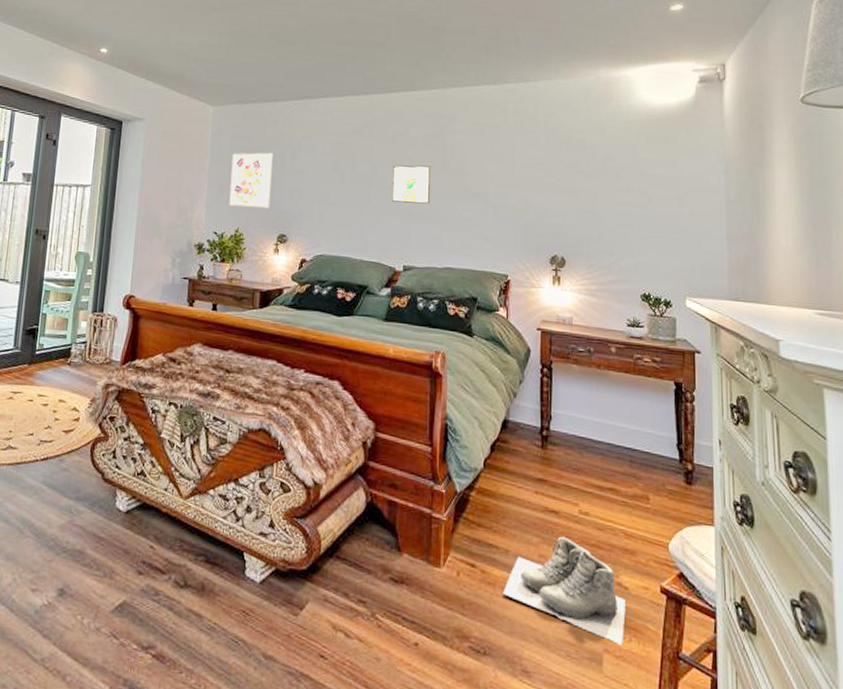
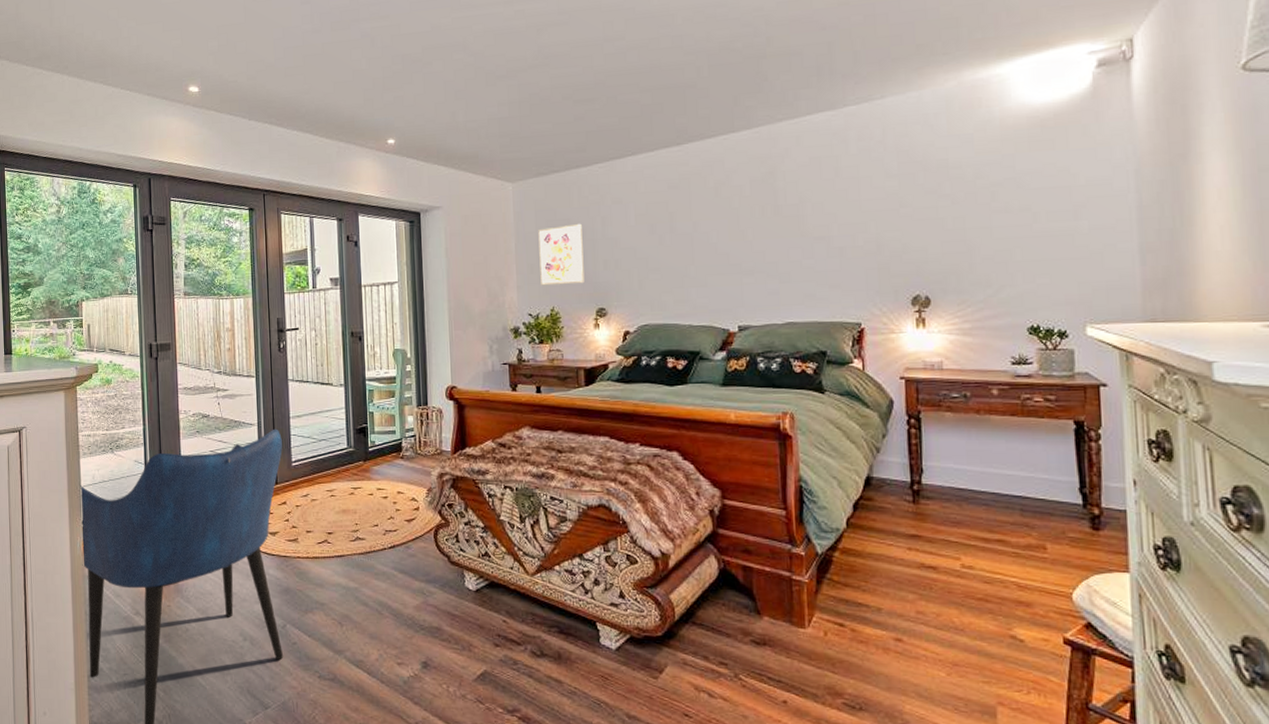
wall art: present [392,165,431,204] -> none [717,214,764,259]
boots: present [503,536,626,645] -> none [877,591,1022,697]

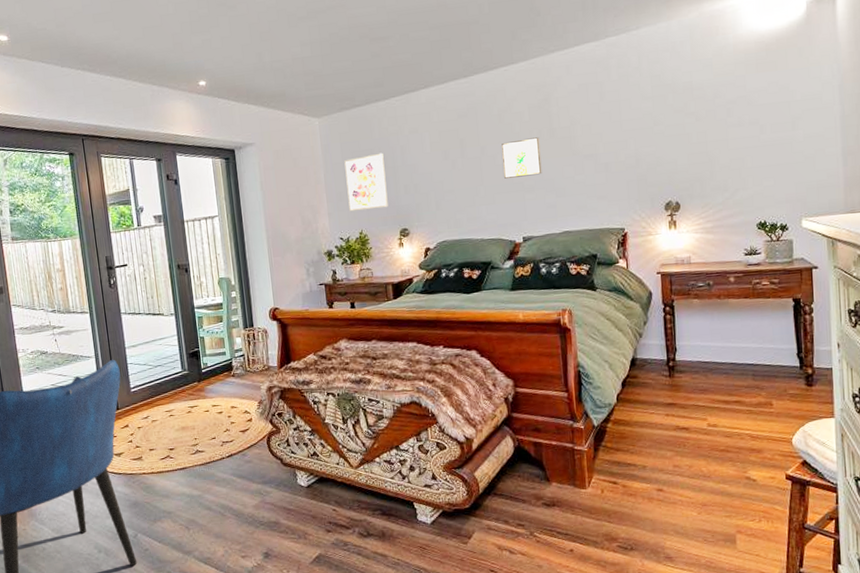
wall art: none [717,214,764,259] -> present [502,137,542,179]

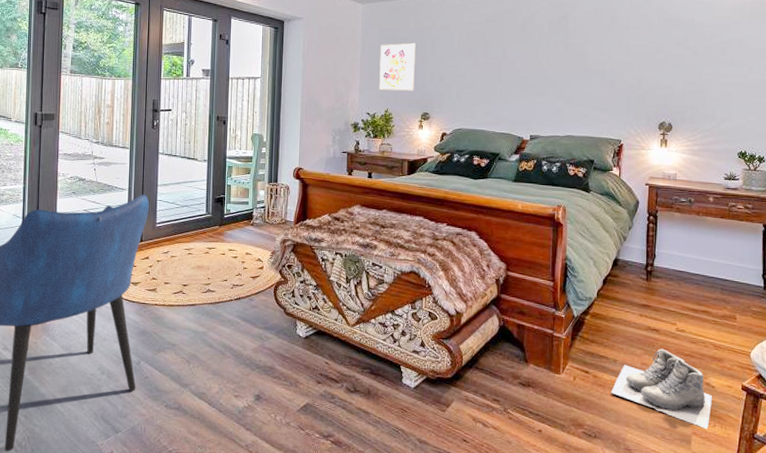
wall art: present [502,137,542,179] -> none [520,48,555,82]
boots: none [643,447,755,525] -> present [611,348,712,429]

